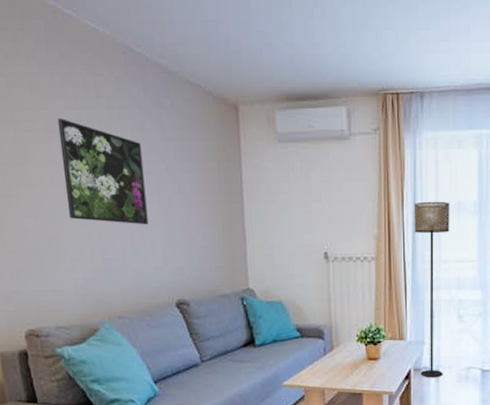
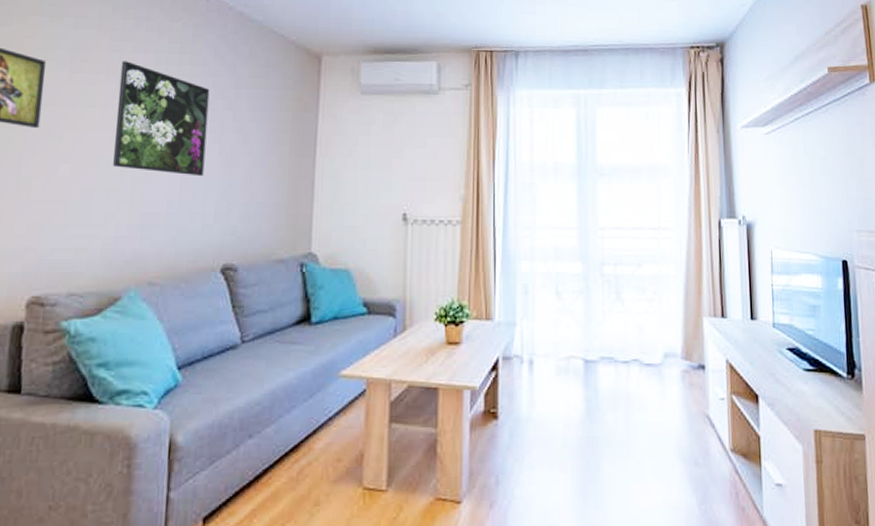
floor lamp: present [414,201,449,378] -> none [506,161,545,370]

